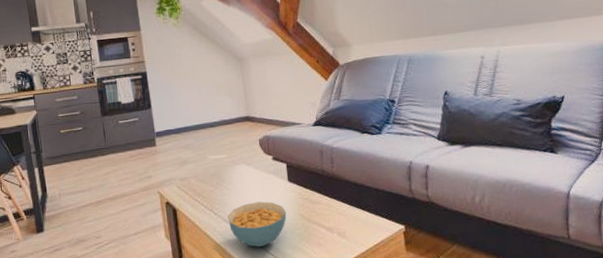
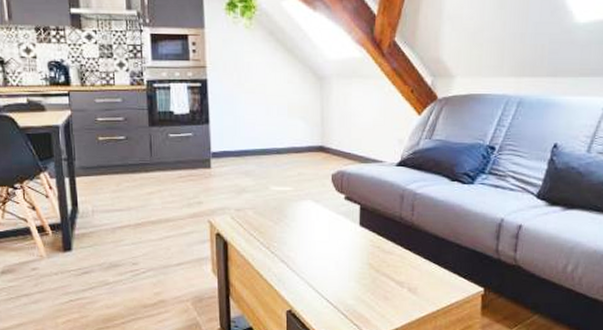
cereal bowl: present [227,201,287,247] -> none [286,244,353,294]

